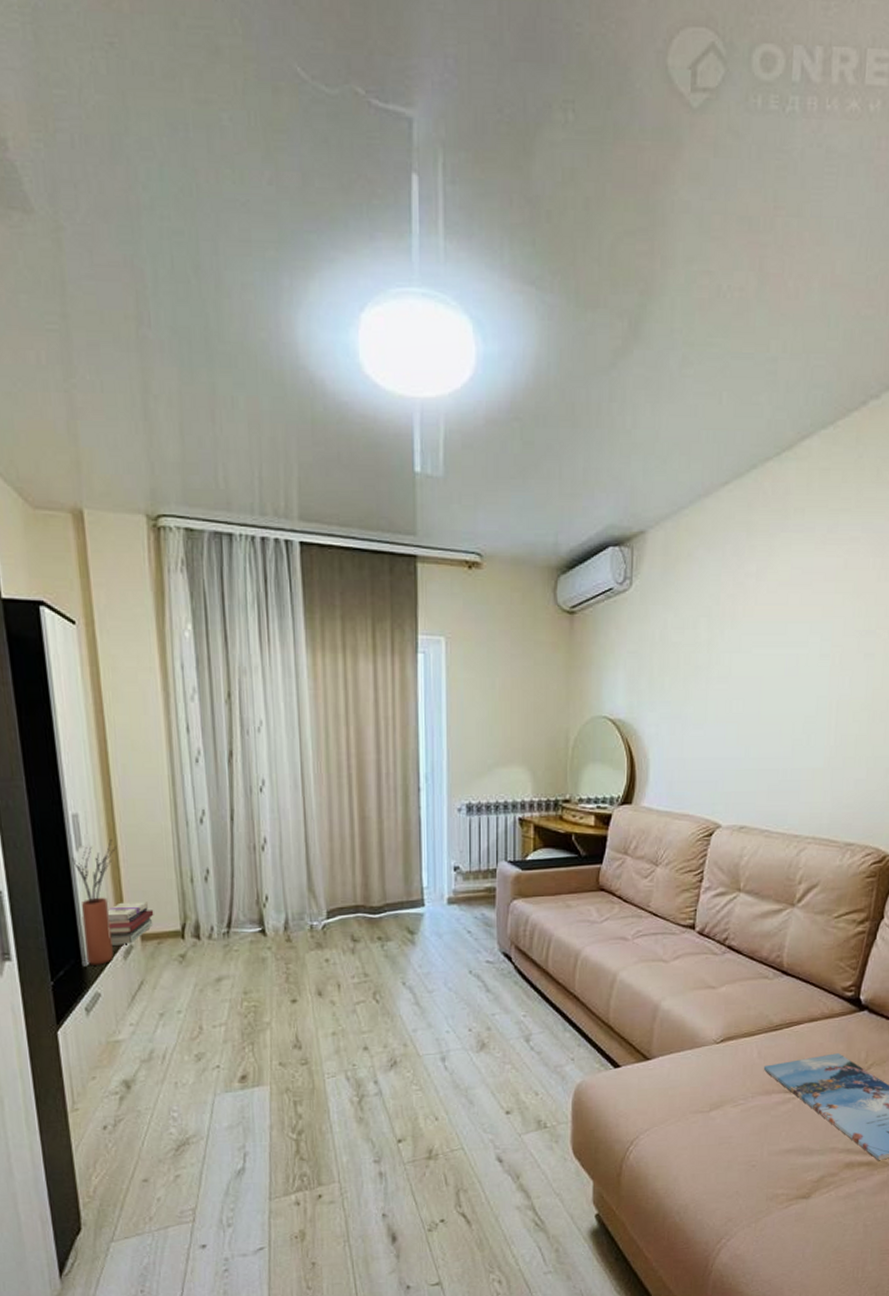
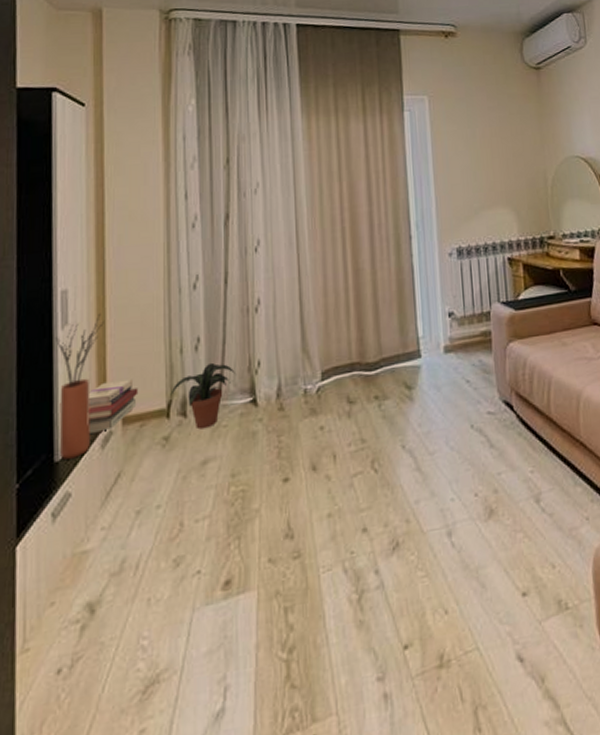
potted plant: none [184,893,246,951] -> present [170,362,237,429]

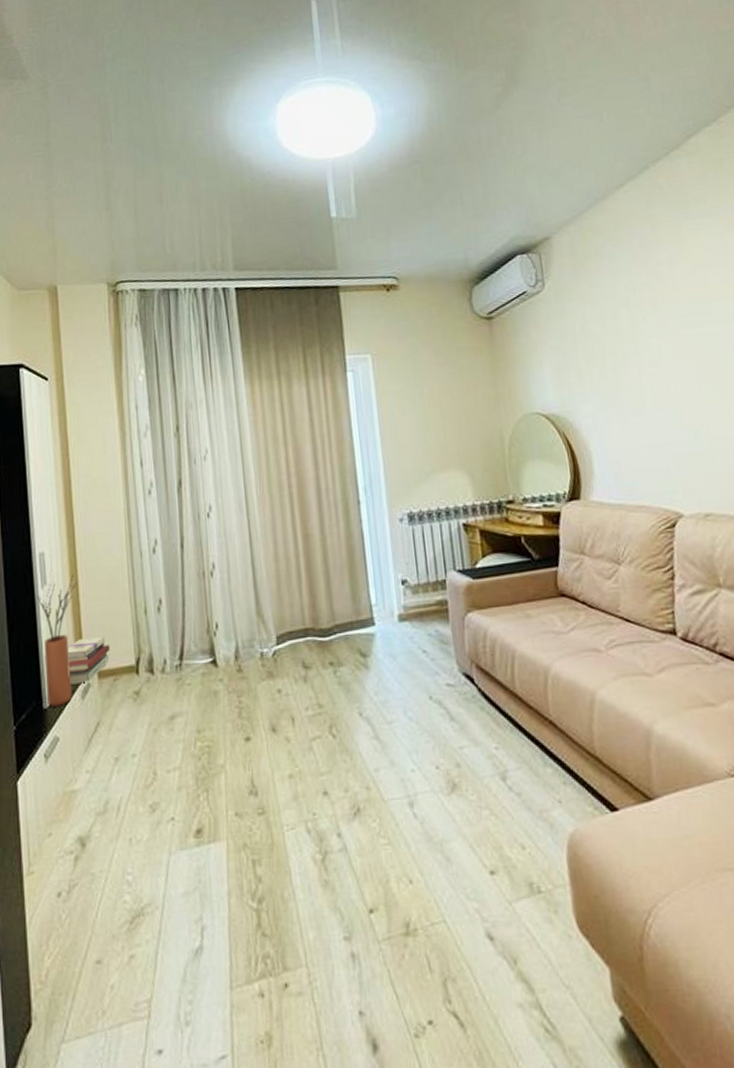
potted plant: present [170,362,237,429] -> none [138,623,197,686]

